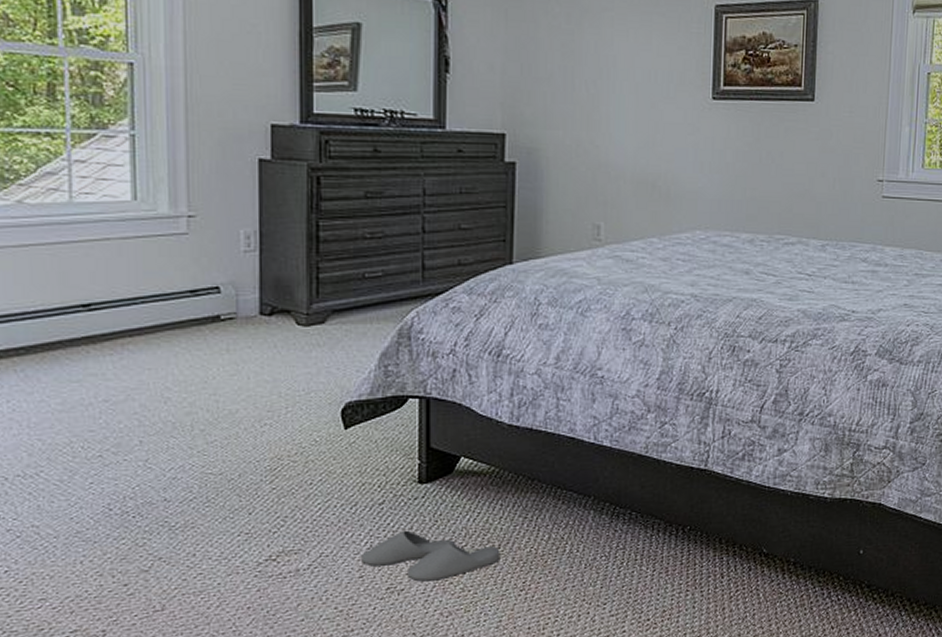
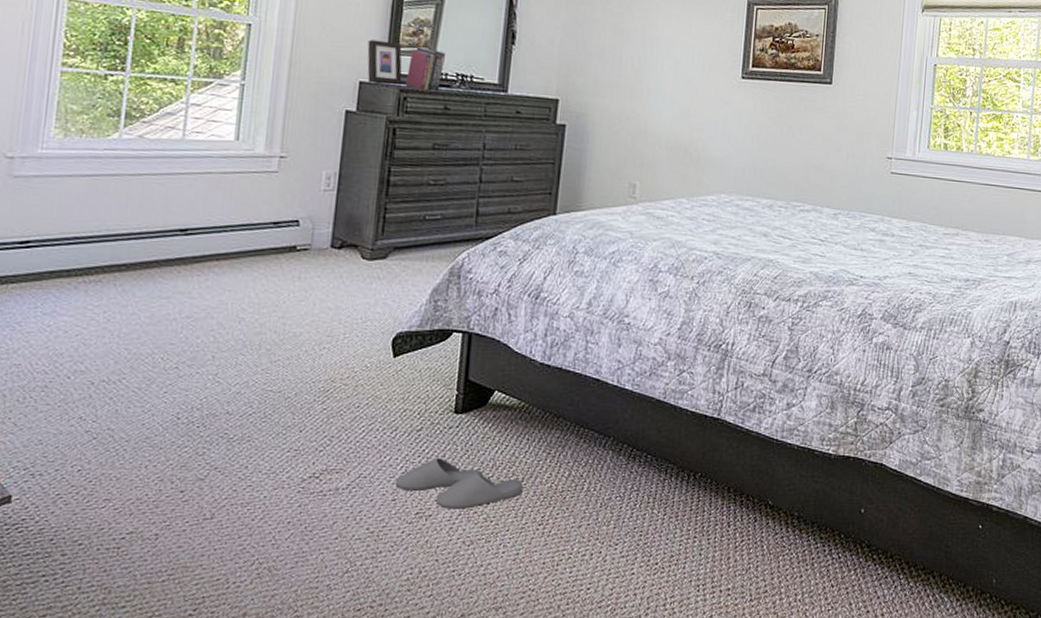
picture frame: none [276,74,321,127] -> present [367,39,402,85]
books: none [325,81,368,132] -> present [405,47,445,92]

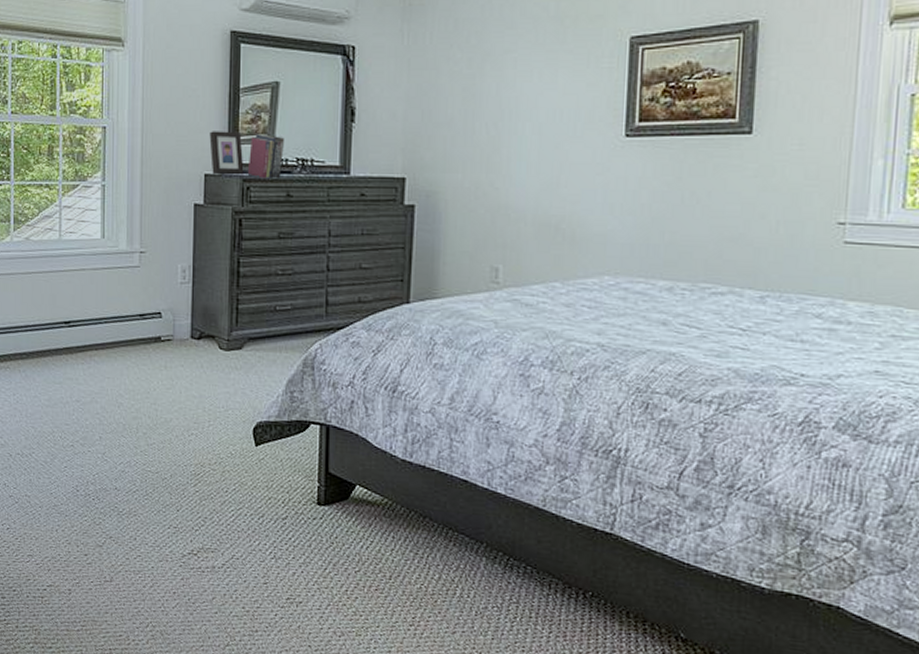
slippers: present [396,457,524,509] -> none [266,547,391,600]

